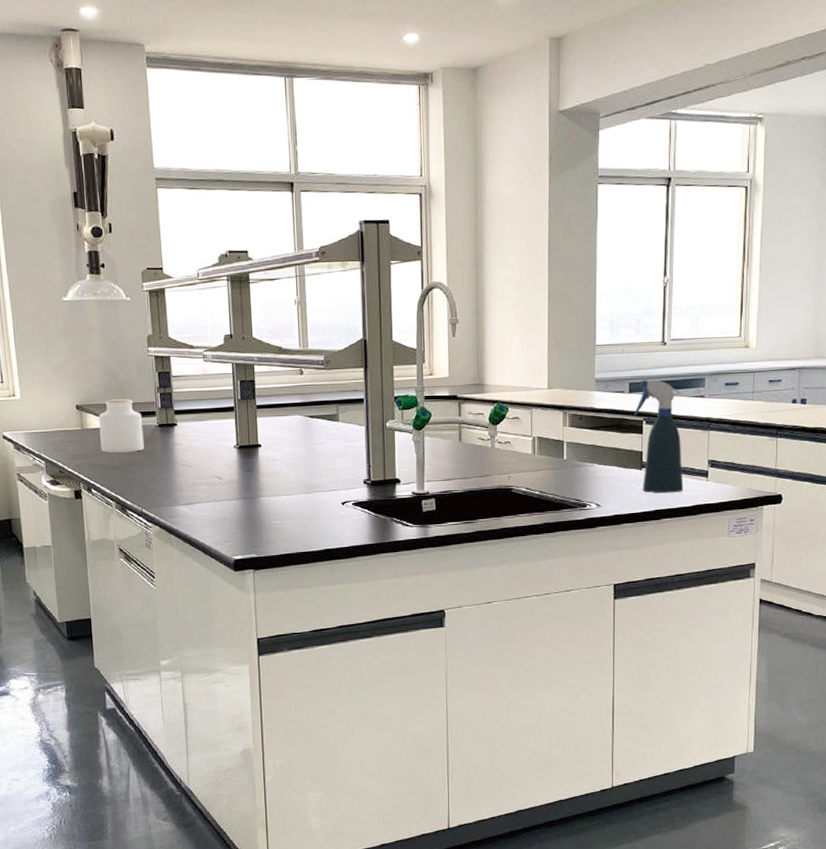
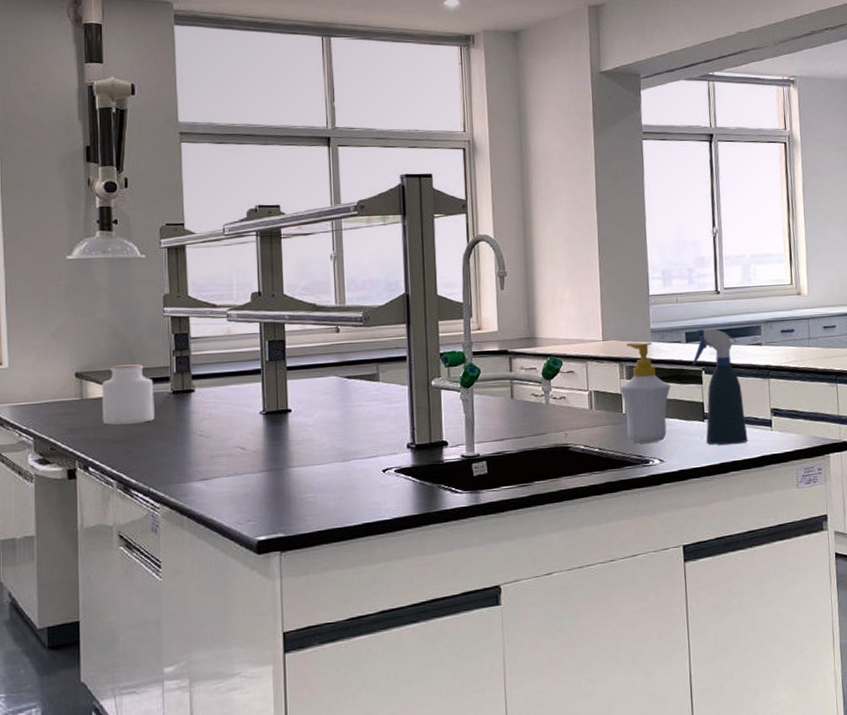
soap bottle: none [561,391,611,488] -> present [619,342,671,444]

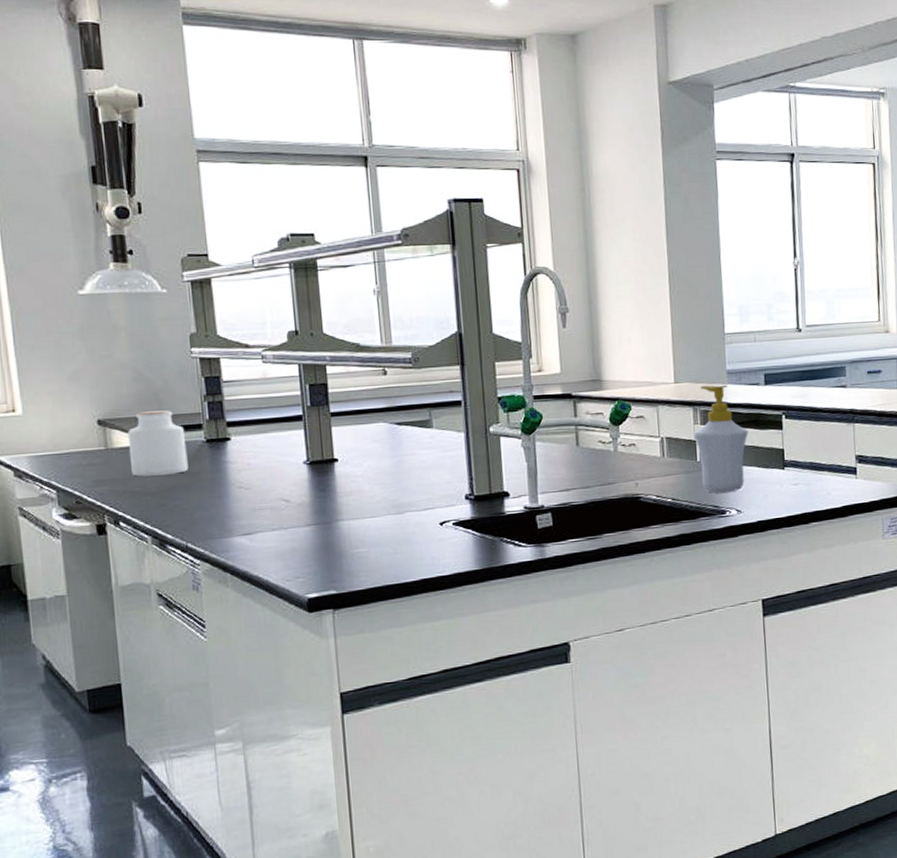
spray bottle: present [692,328,748,445] -> none [772,369,831,494]

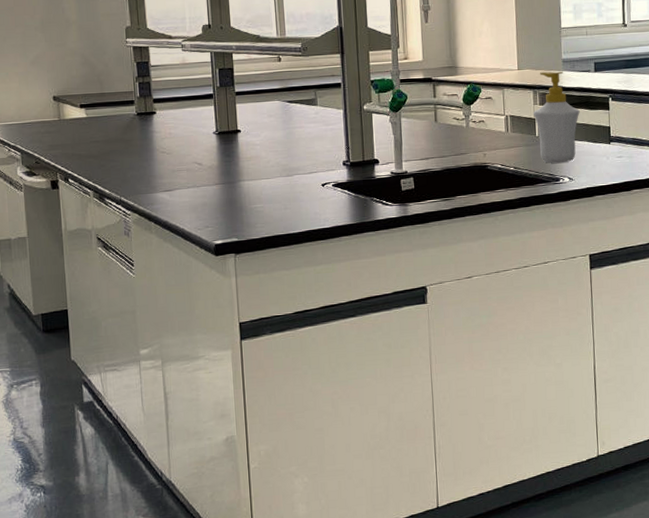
jar: present [127,410,189,477] -> none [76,89,123,142]

